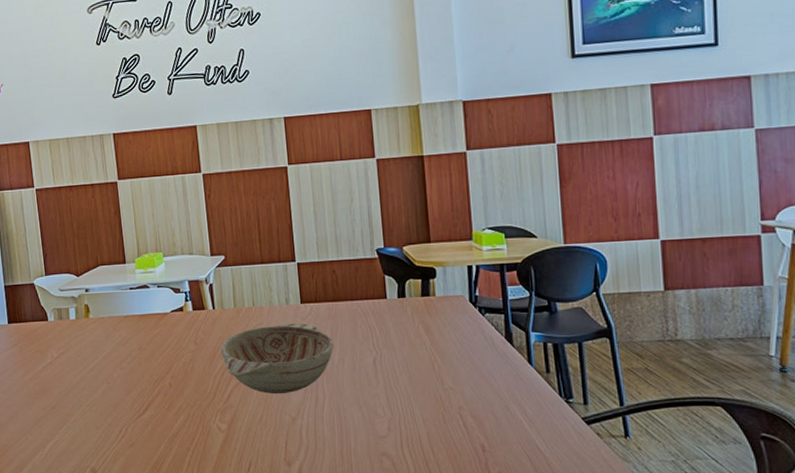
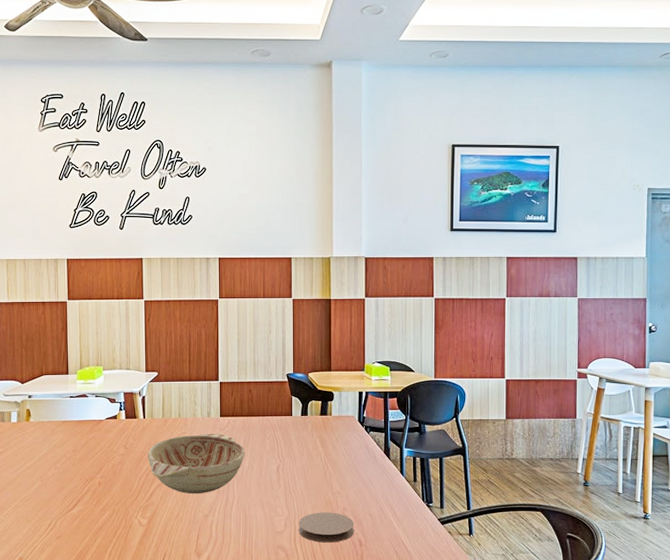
coaster: none [404,412,475,449] -> present [299,512,354,543]

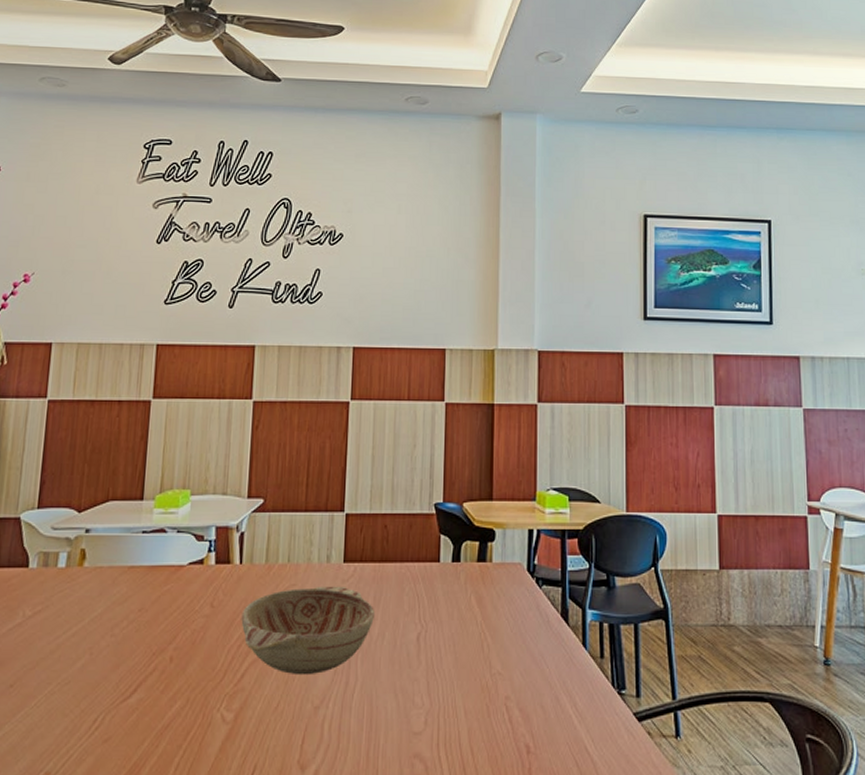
coaster: present [299,512,354,543] -> none [443,703,520,749]

